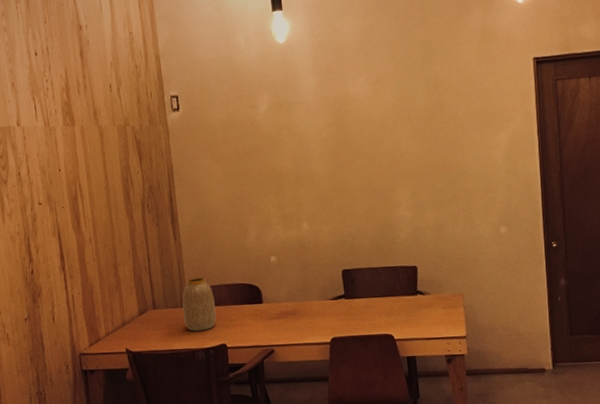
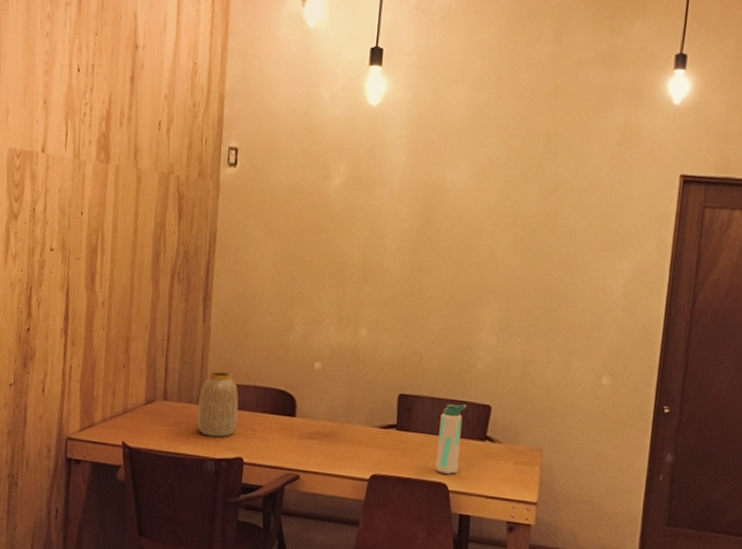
water bottle: none [378,268,399,327] -> present [435,403,467,474]

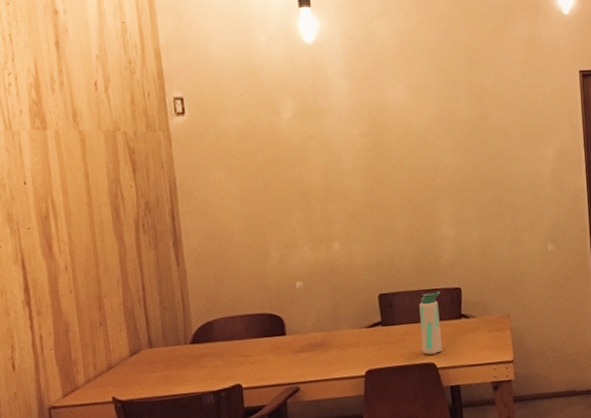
vase: present [197,371,239,438] -> none [186,308,229,372]

